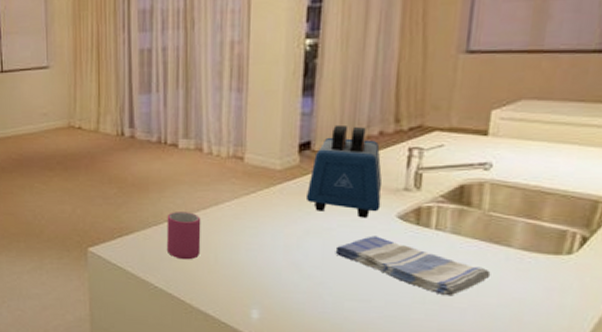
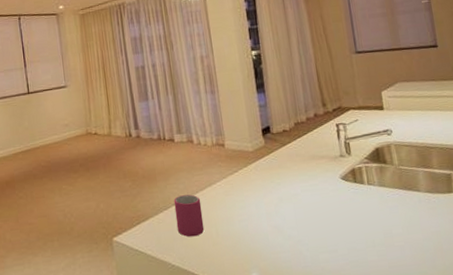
toaster: present [305,124,383,218] -> none [274,111,328,183]
dish towel: present [335,236,491,296] -> none [303,195,413,238]

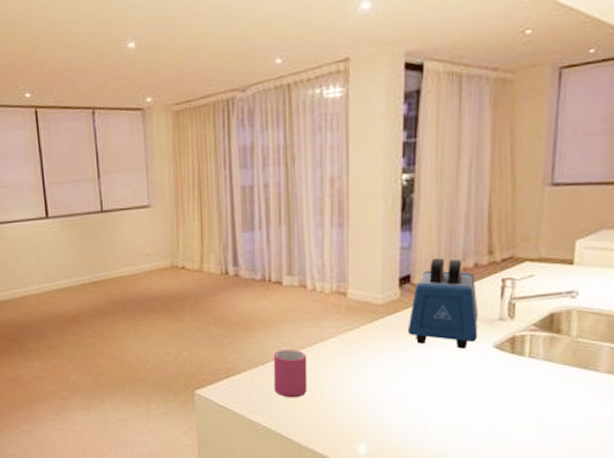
toaster: none [274,111,328,183] -> present [407,257,479,349]

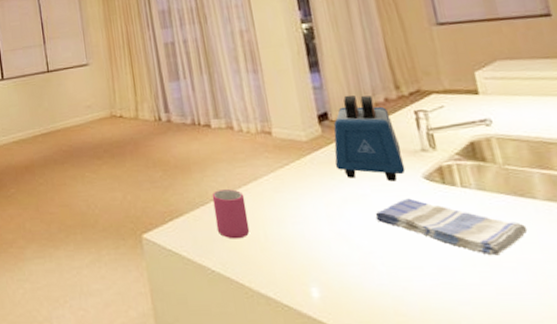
dish towel: none [437,366,581,422] -> present [375,198,528,256]

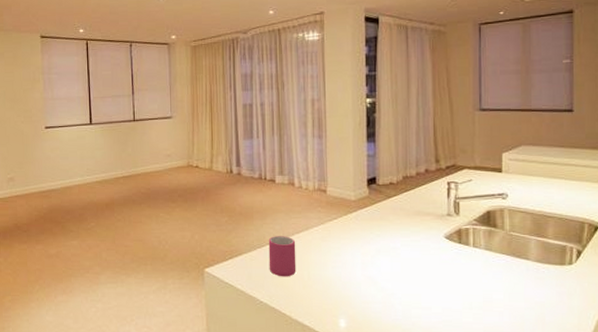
toaster: present [333,95,405,182] -> none [375,164,432,238]
dish towel: present [375,198,528,256] -> none [401,253,517,302]

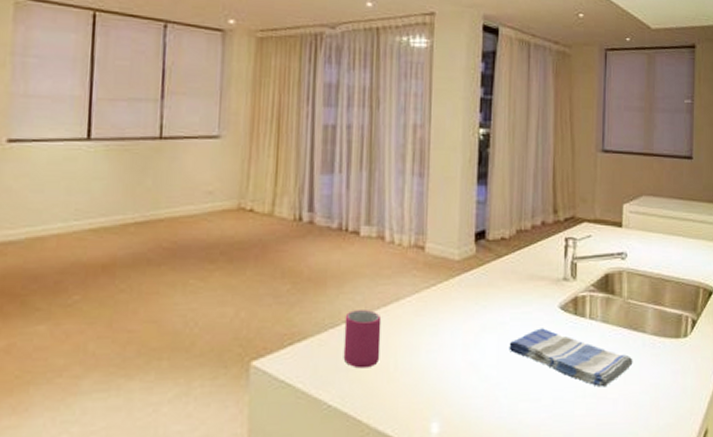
dish towel: none [401,253,517,302] -> present [509,328,633,387]

